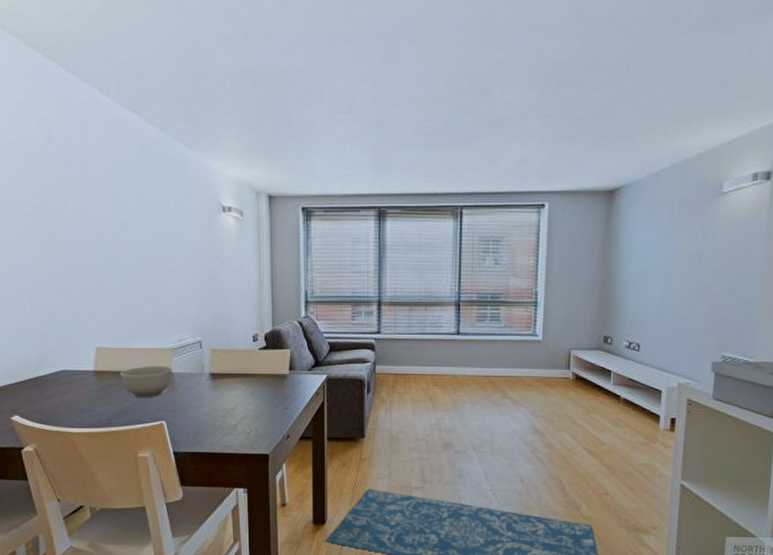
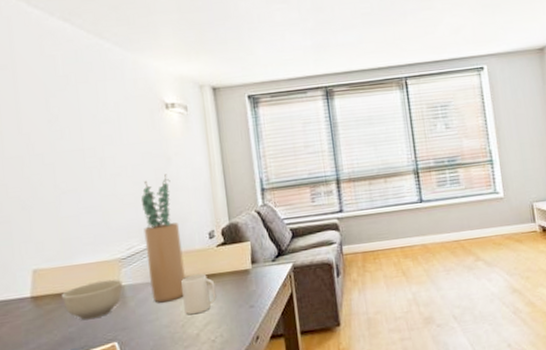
vase: none [194,275,228,393] -> present [141,174,185,303]
mug: none [225,372,255,408] -> present [181,273,217,315]

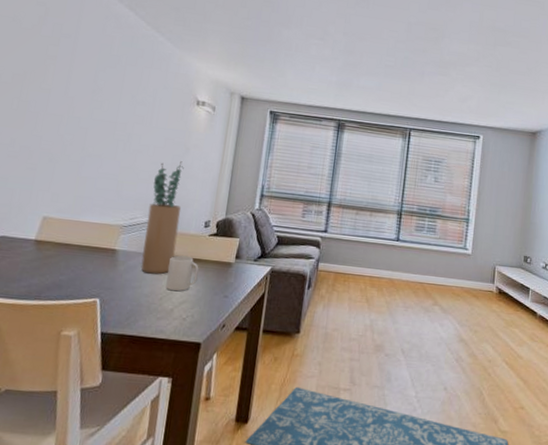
bowl: present [62,279,123,320] -> none [61,240,118,273]

